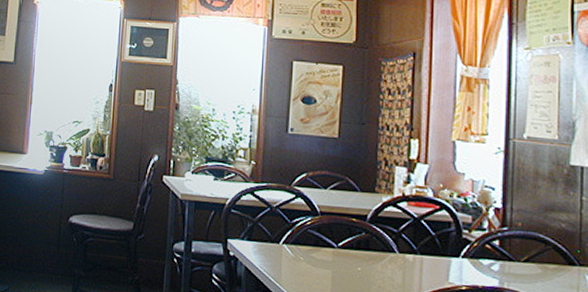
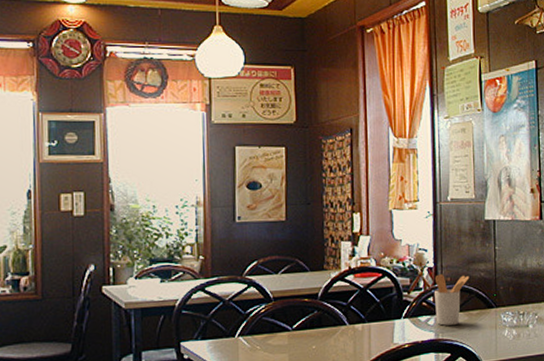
utensil holder: none [500,217,547,276] -> present [433,274,470,326]

